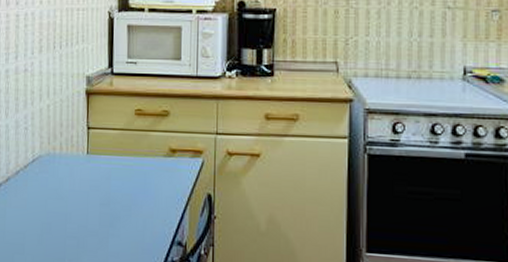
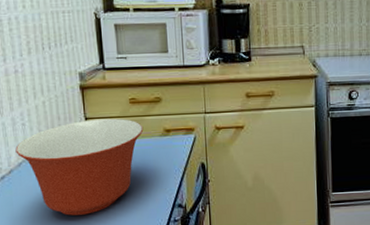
mixing bowl: none [15,129,147,240] -> present [15,118,144,216]

